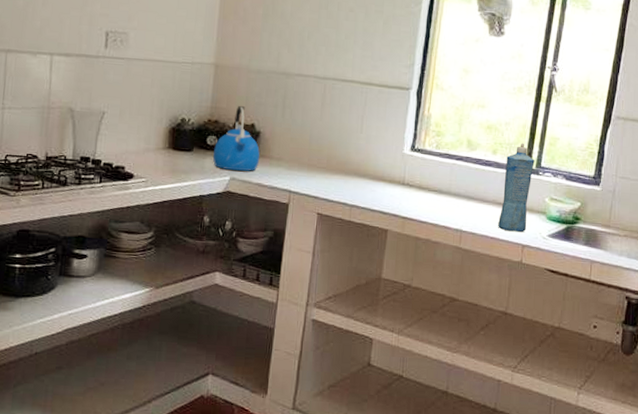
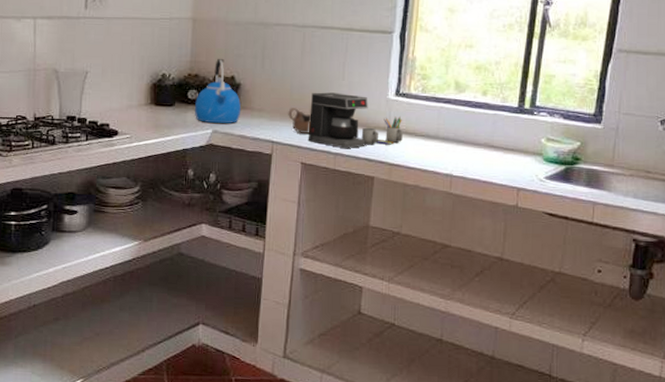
cup: none [306,158,329,184] -> present [288,108,311,133]
coffee maker: none [324,144,417,201] -> present [308,92,403,148]
squeeze bottle: present [498,142,535,232] -> none [491,82,529,175]

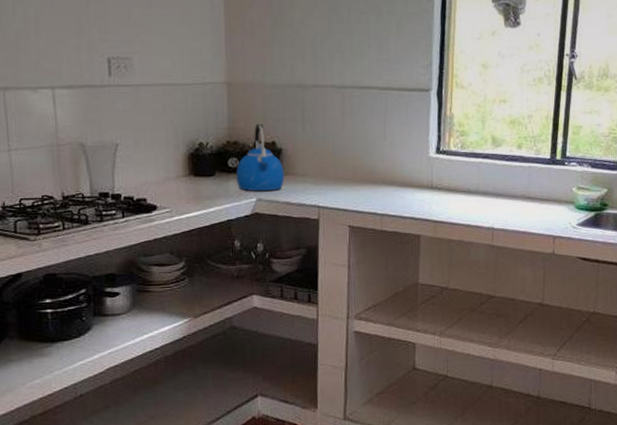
cup: present [288,108,311,133] -> none [332,171,356,196]
coffee maker: present [308,92,403,148] -> none [353,153,445,209]

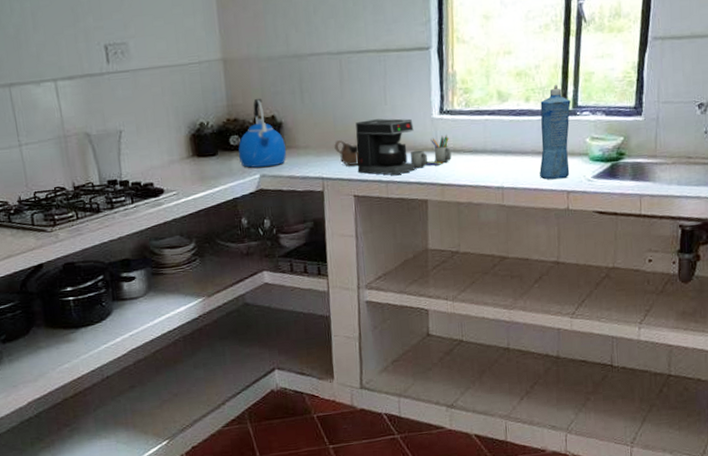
cup: none [332,171,356,196] -> present [334,140,359,166]
coffee maker: none [353,153,445,209] -> present [356,118,451,175]
squeeze bottle: none [528,134,560,224] -> present [539,84,571,180]

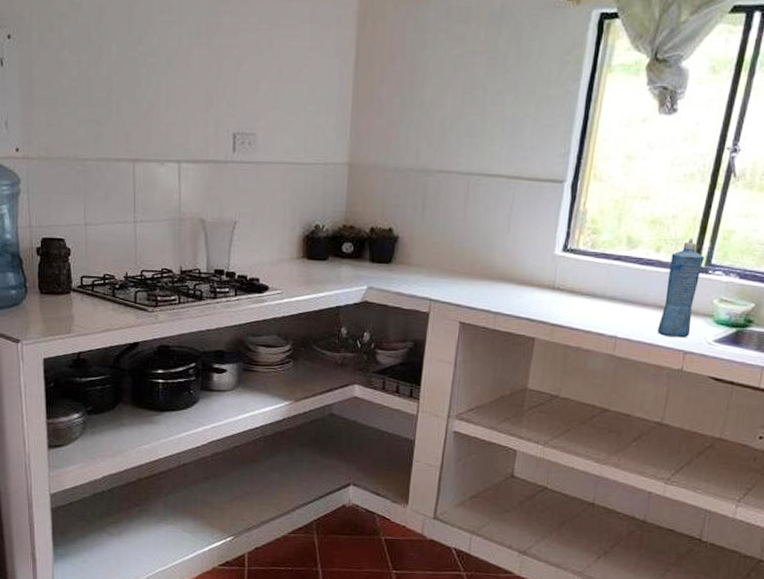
kettle: present [238,98,287,168] -> none [348,208,399,279]
cup: present [334,140,359,166] -> none [448,263,472,291]
coffee maker: present [356,118,451,175] -> none [467,246,568,307]

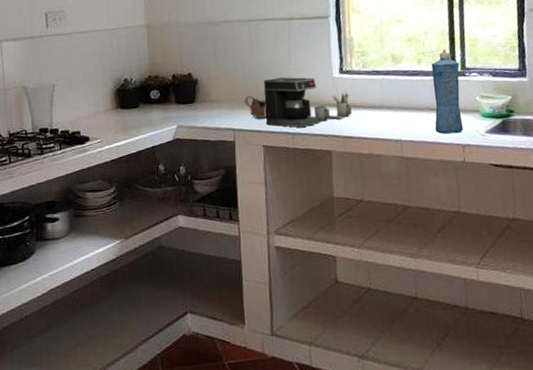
cup: none [448,263,472,291] -> present [244,95,267,118]
coffee maker: none [467,246,568,307] -> present [264,77,352,128]

